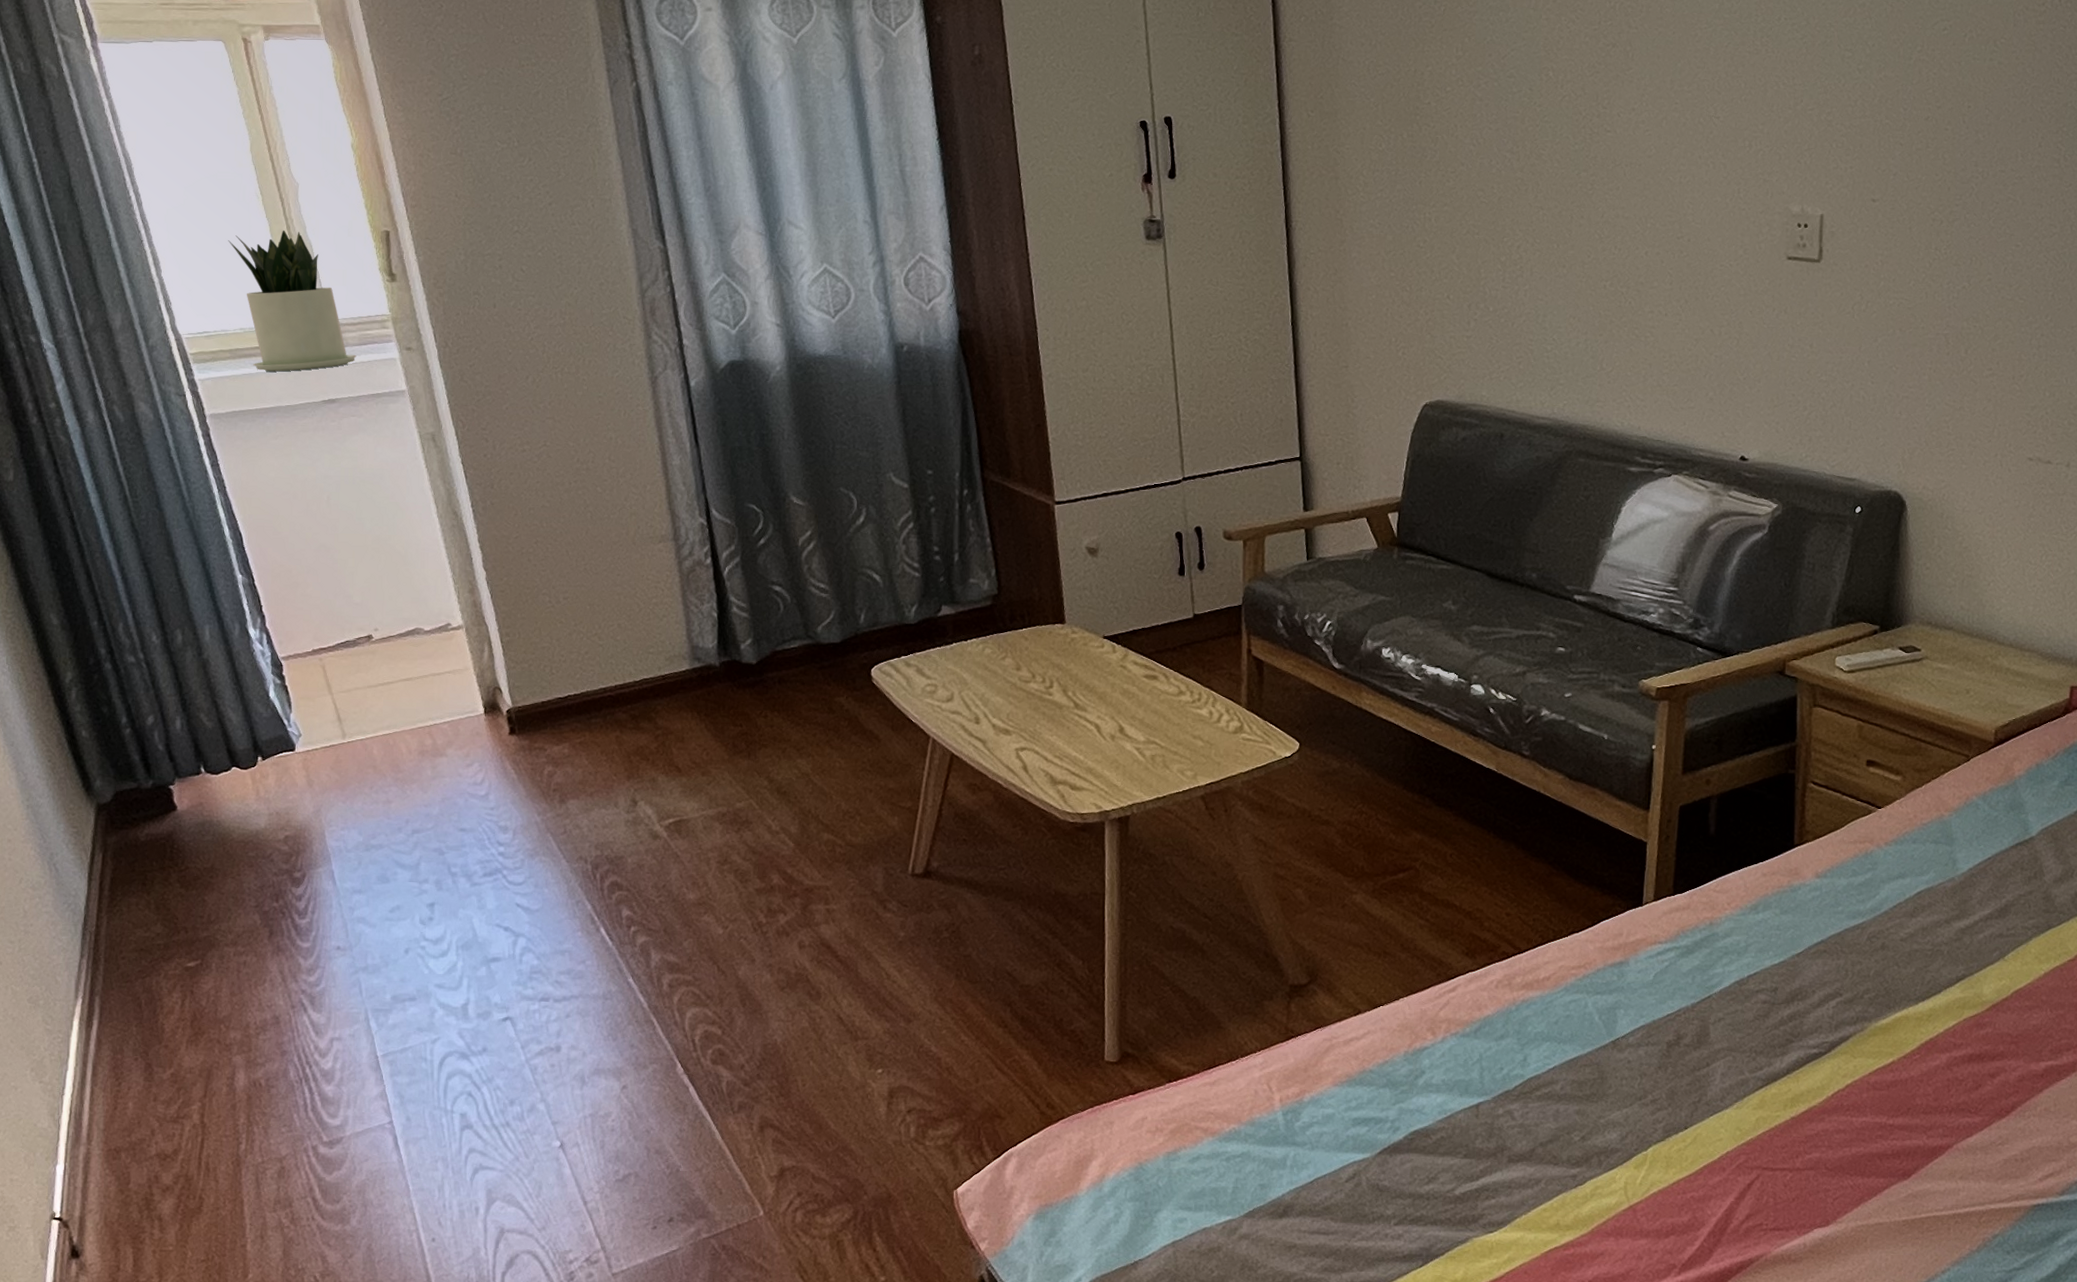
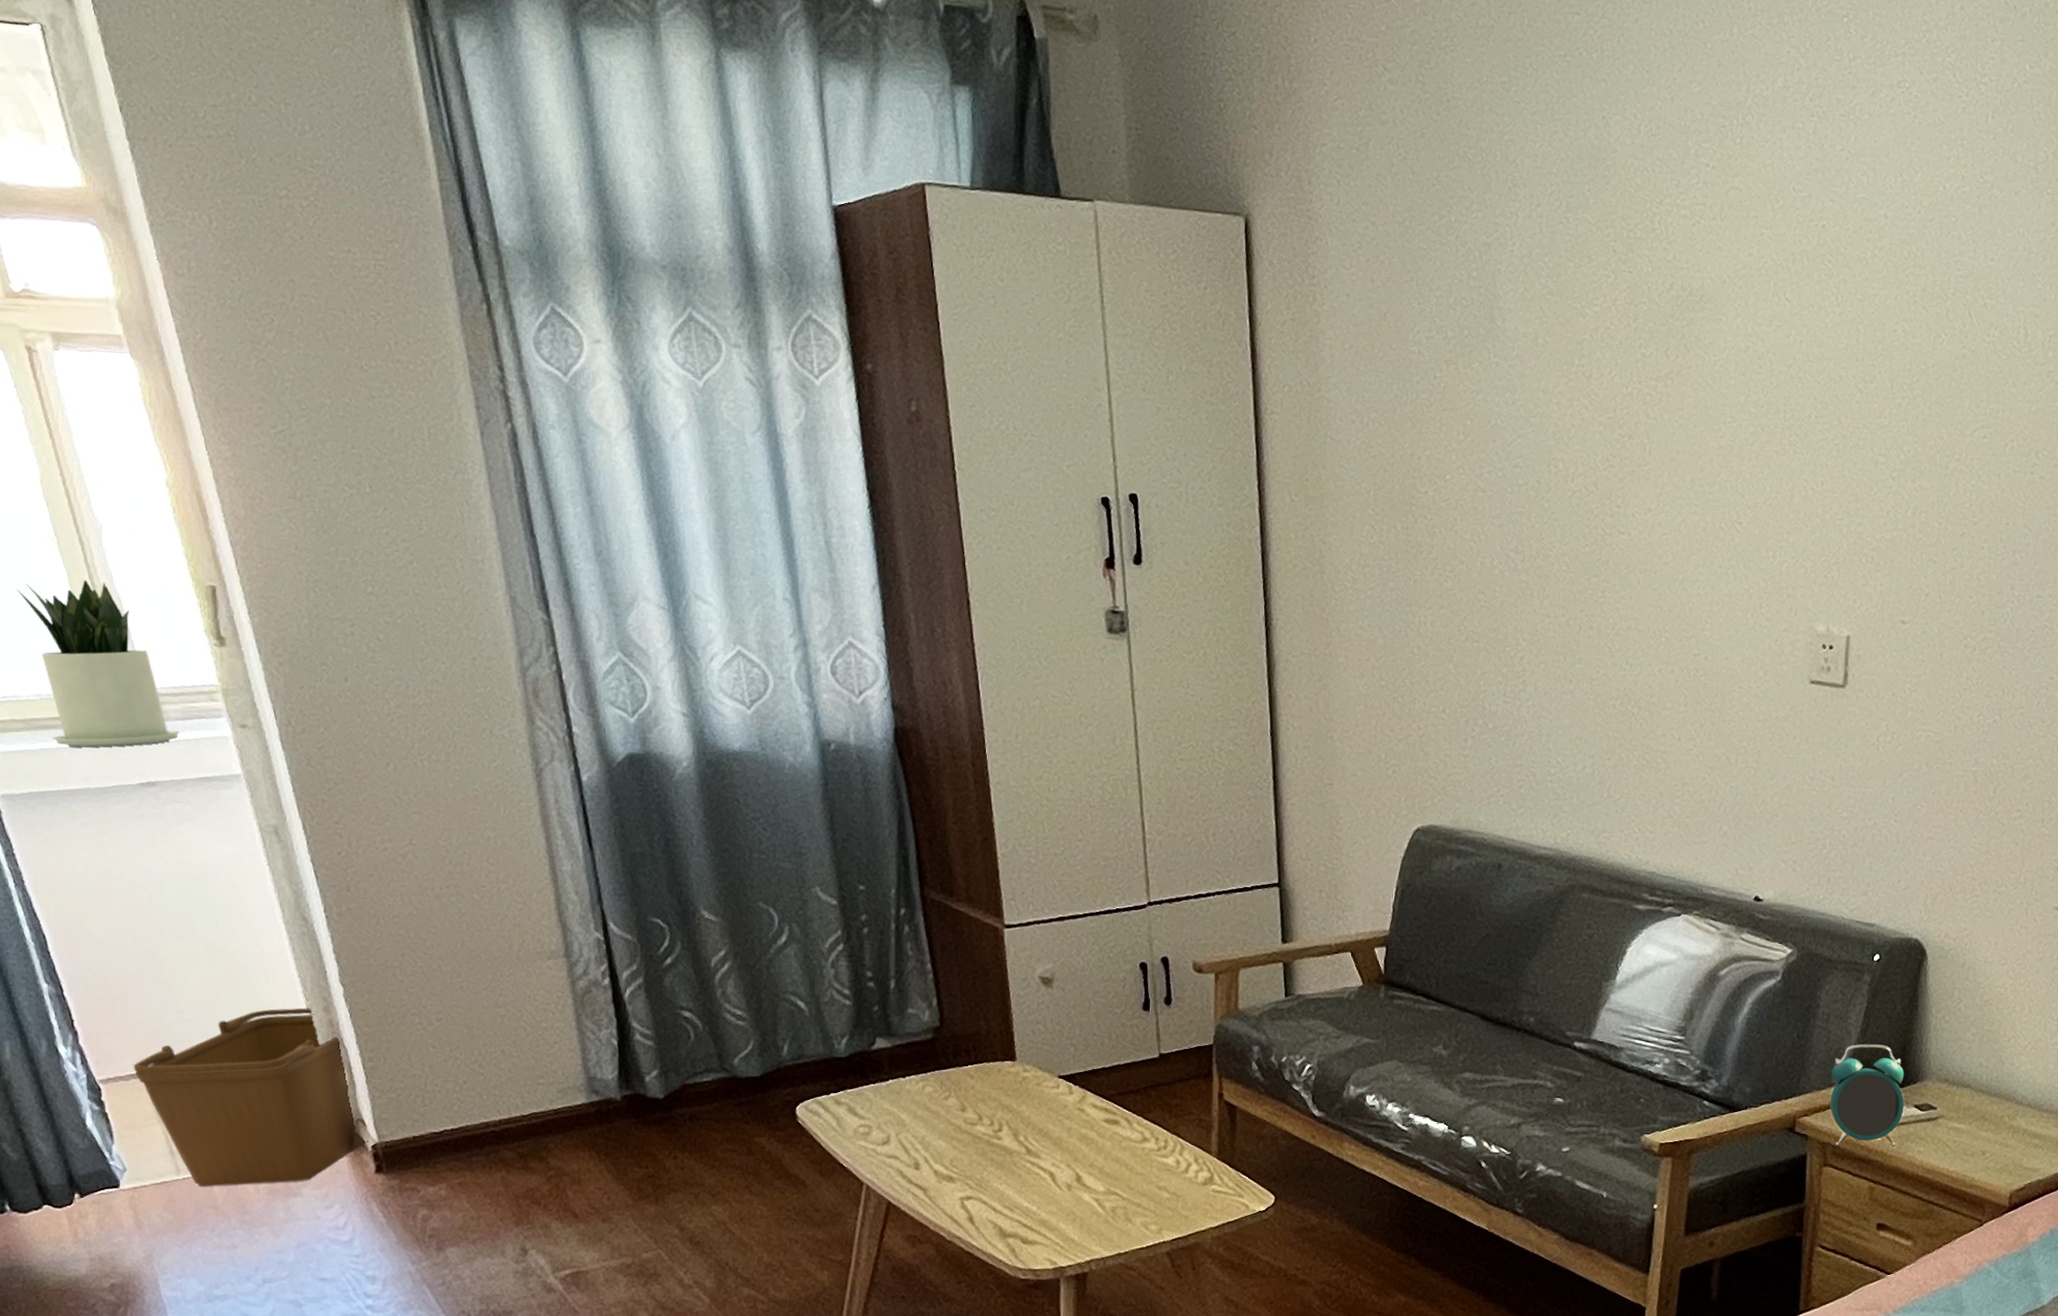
bicycle basket: none [309,590,504,749] -> present [133,1007,368,1187]
alarm clock: none [1817,591,1890,689] -> present [1829,1044,1905,1148]

